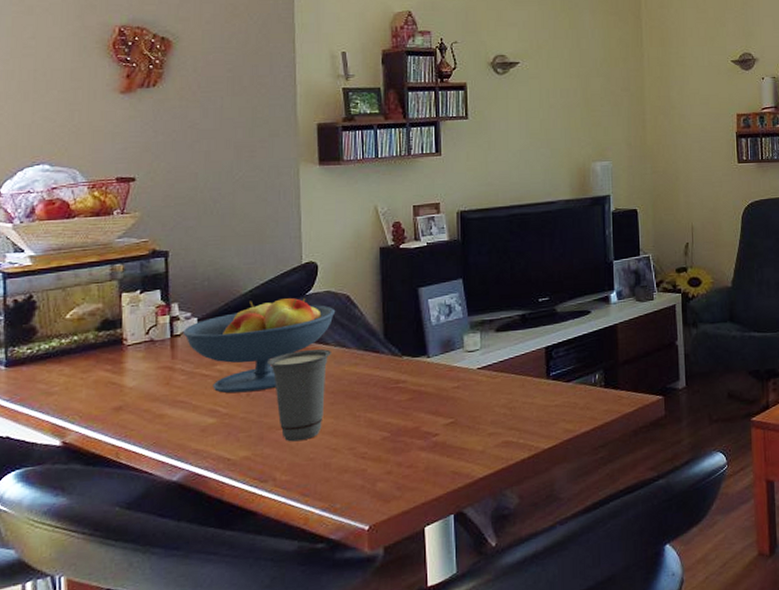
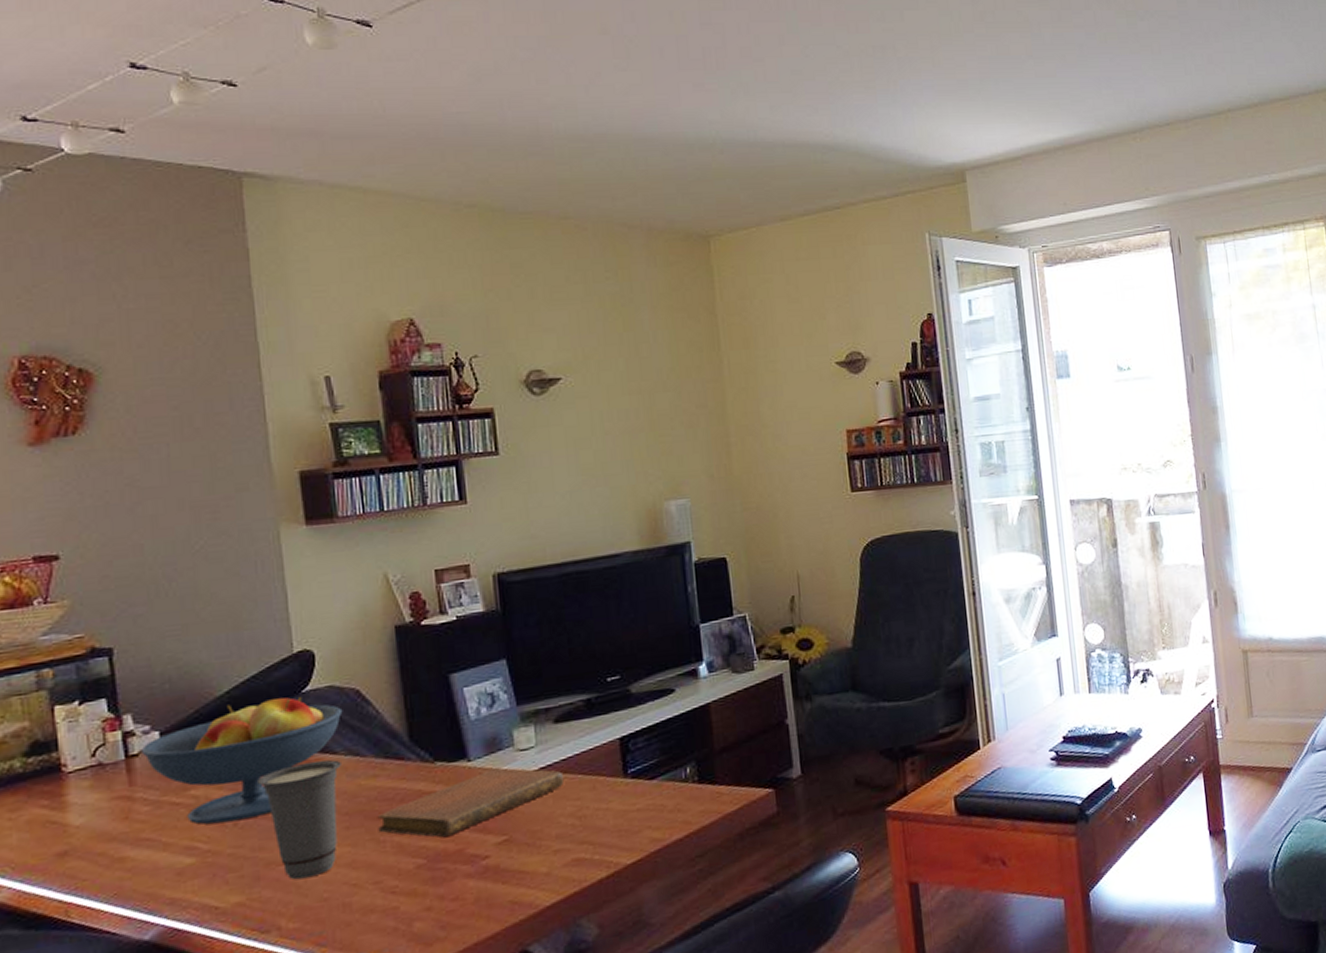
notebook: none [355,364,501,417] -> present [377,767,565,838]

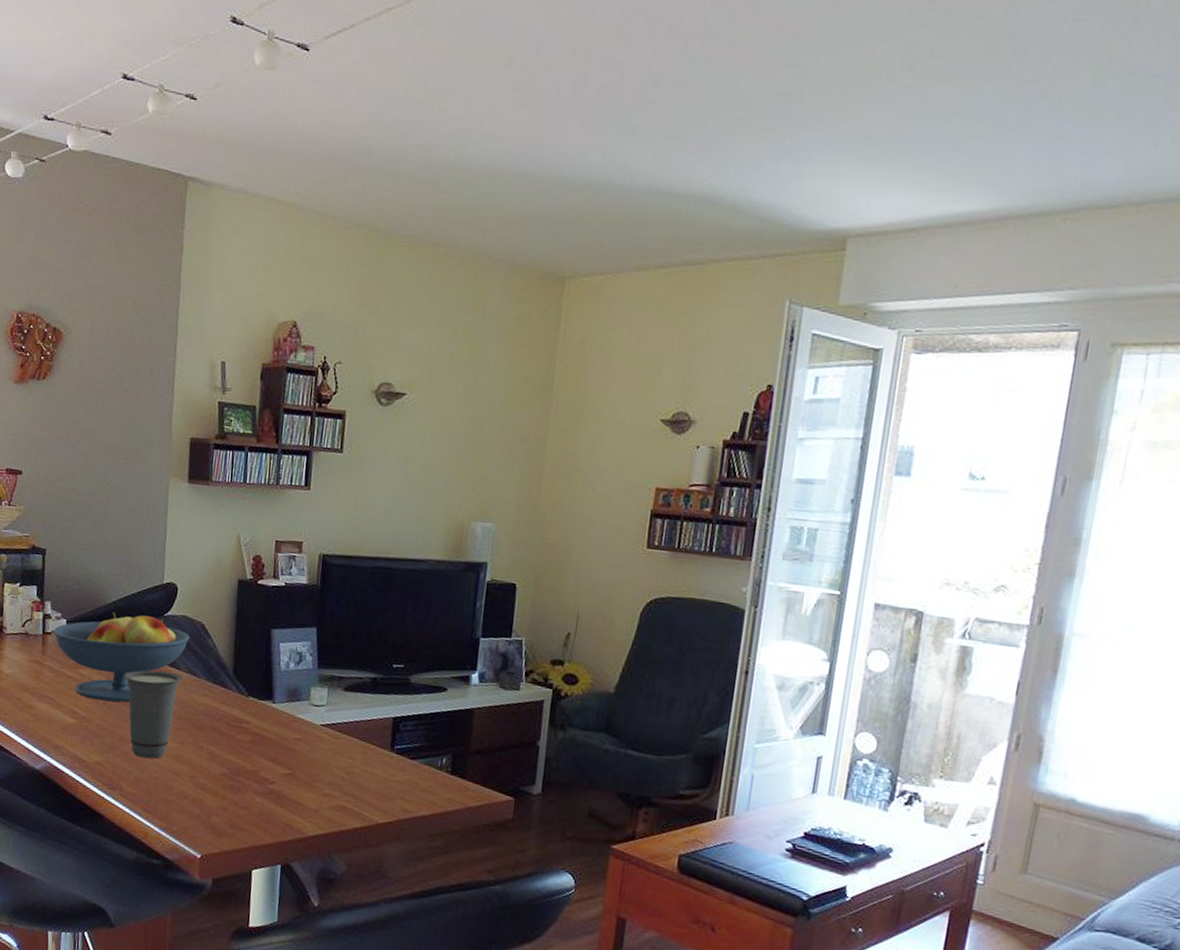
notebook: present [377,767,565,838] -> none [199,714,344,758]

